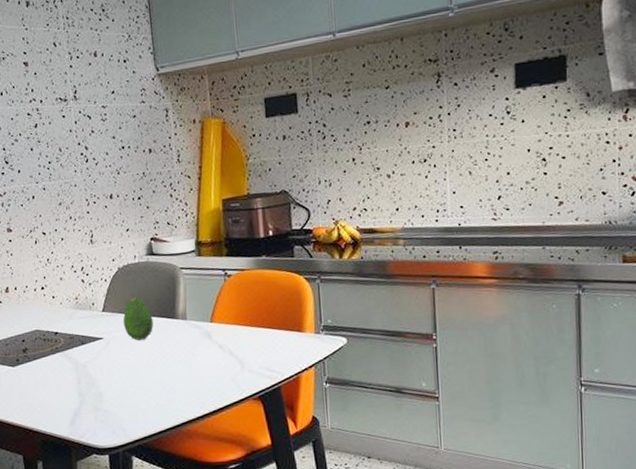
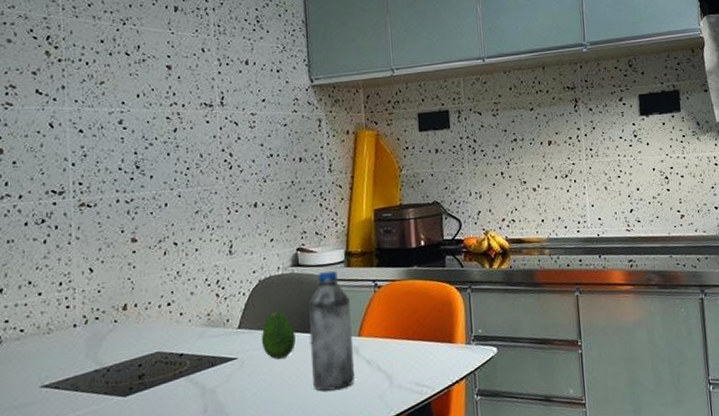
water bottle: none [163,259,209,371] -> present [308,270,356,391]

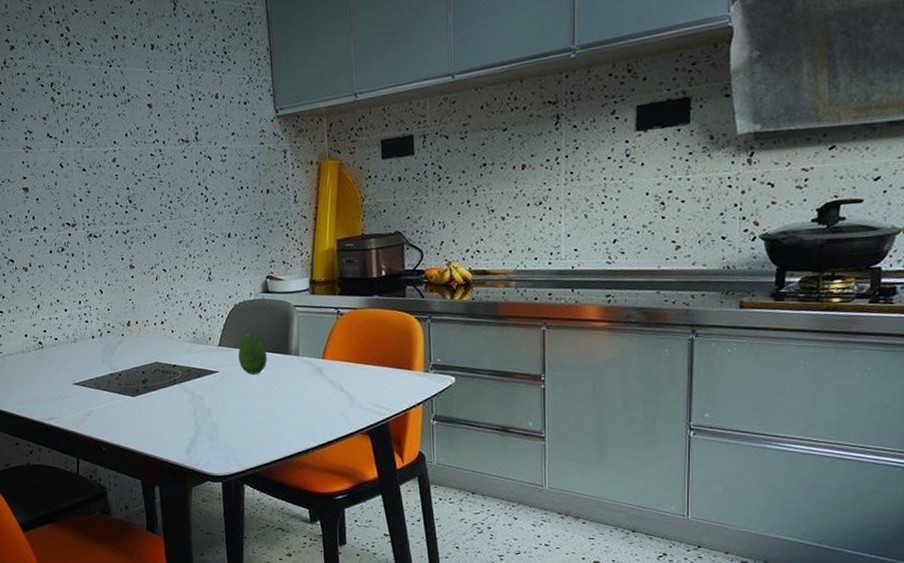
water bottle: present [308,270,356,391] -> none [277,297,320,405]

